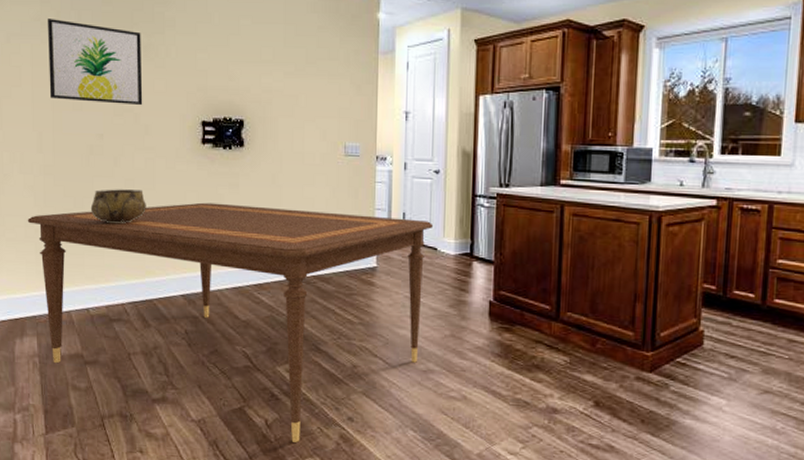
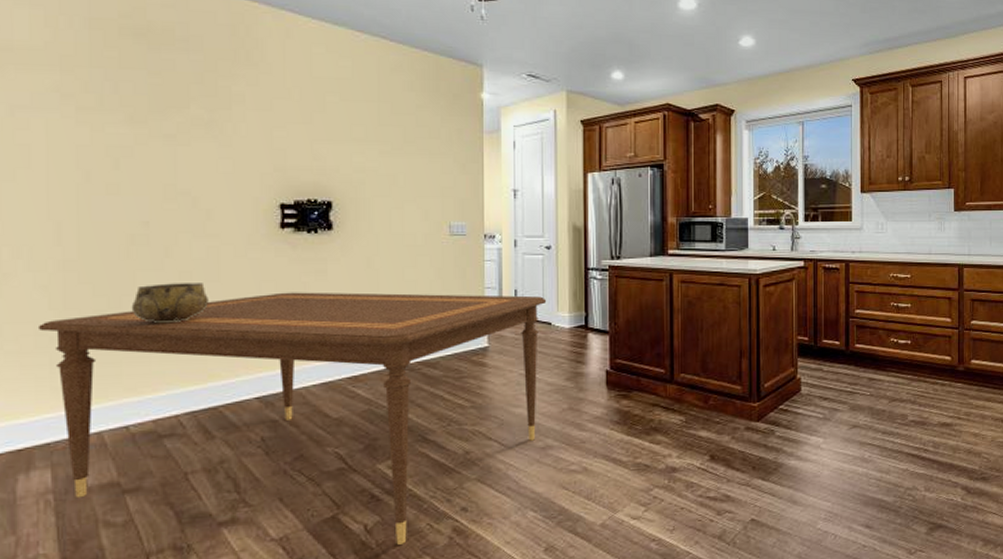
wall art: present [48,19,143,106] -> none [71,90,204,189]

